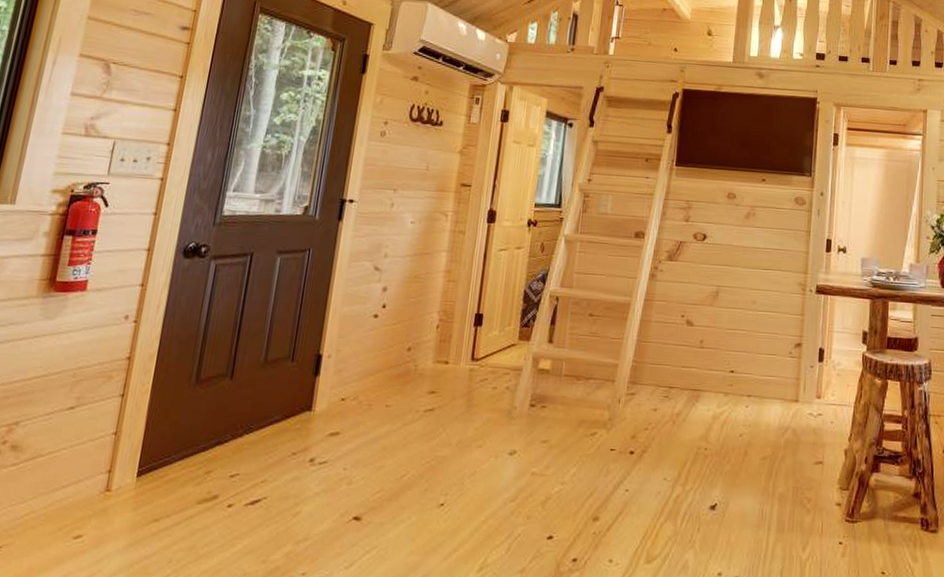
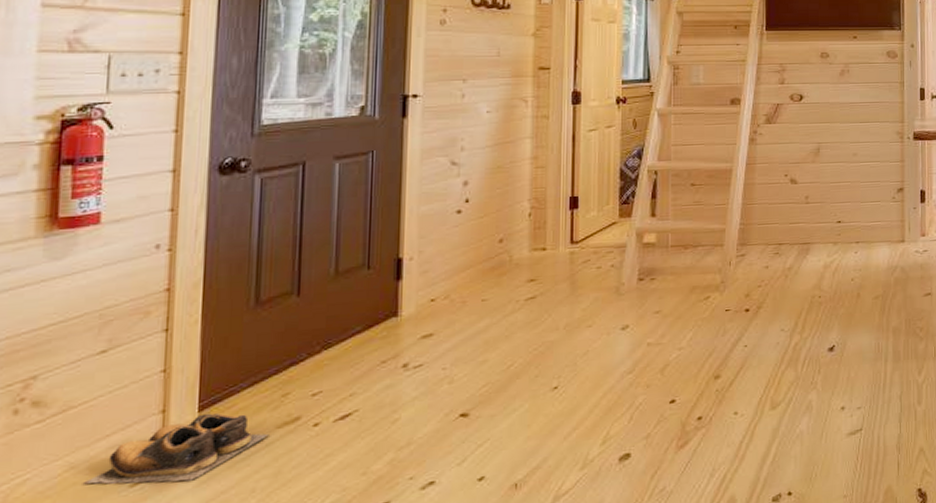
shoes: none [39,479,190,542] -> present [84,413,269,484]

